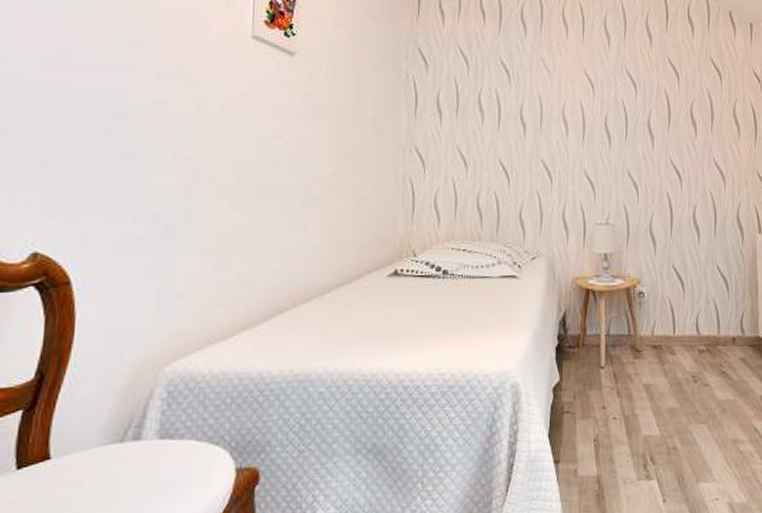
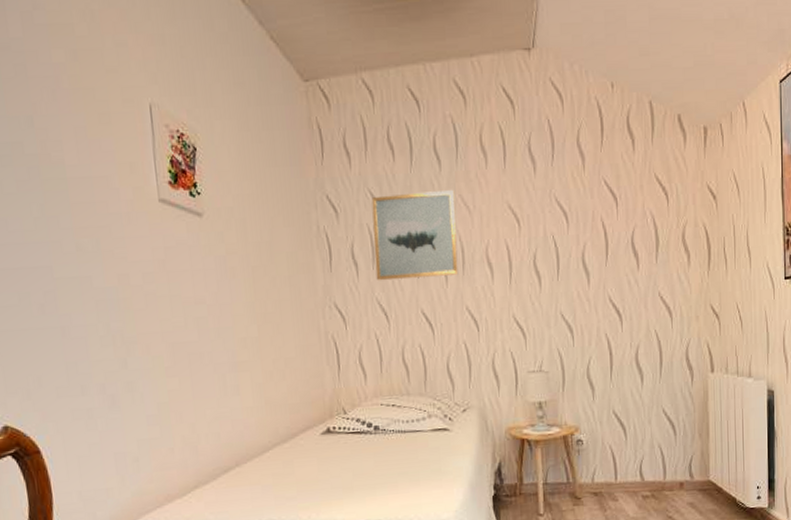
wall art: none [458,53,537,130] -> present [371,189,459,281]

